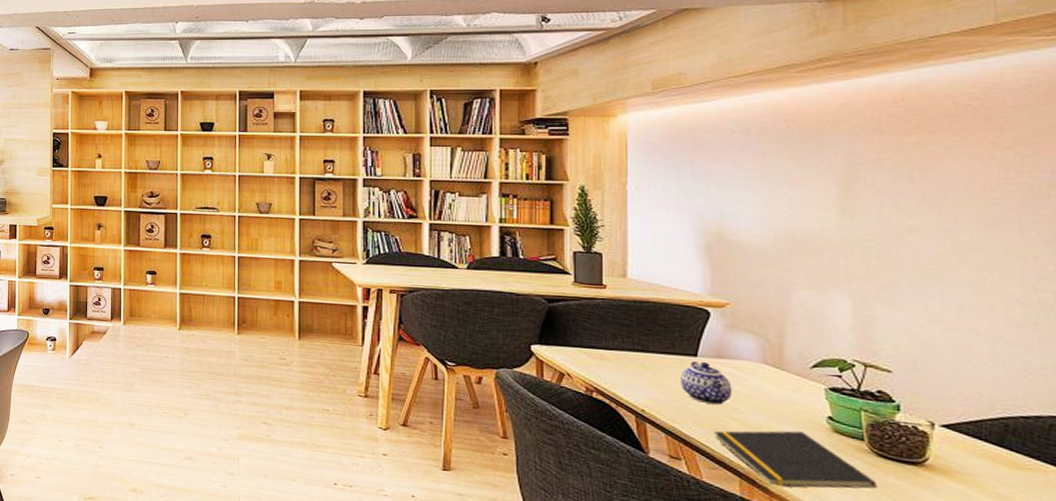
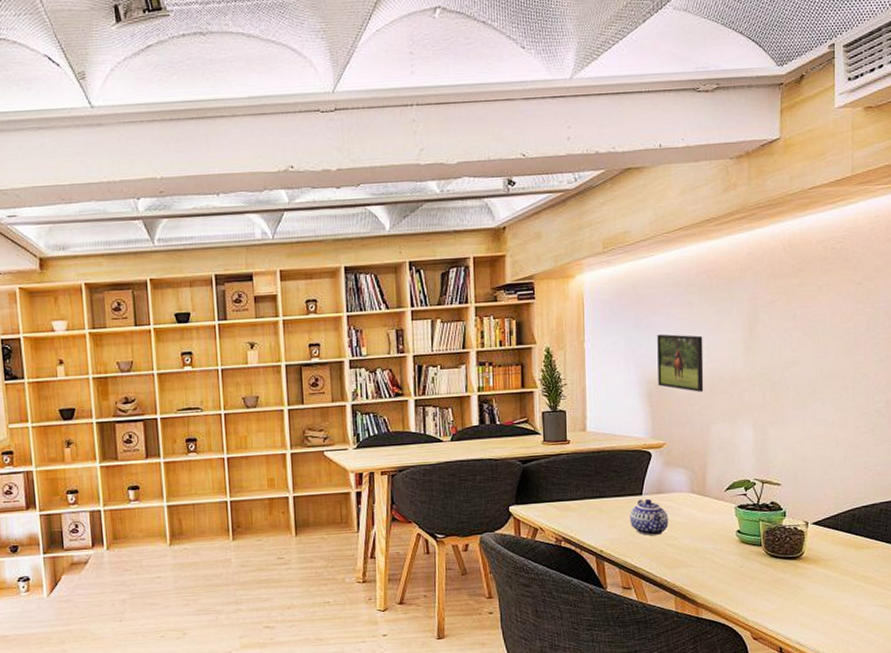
notepad: present [714,430,878,489] -> none [656,547,771,596]
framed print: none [719,183,782,252] -> present [657,334,704,392]

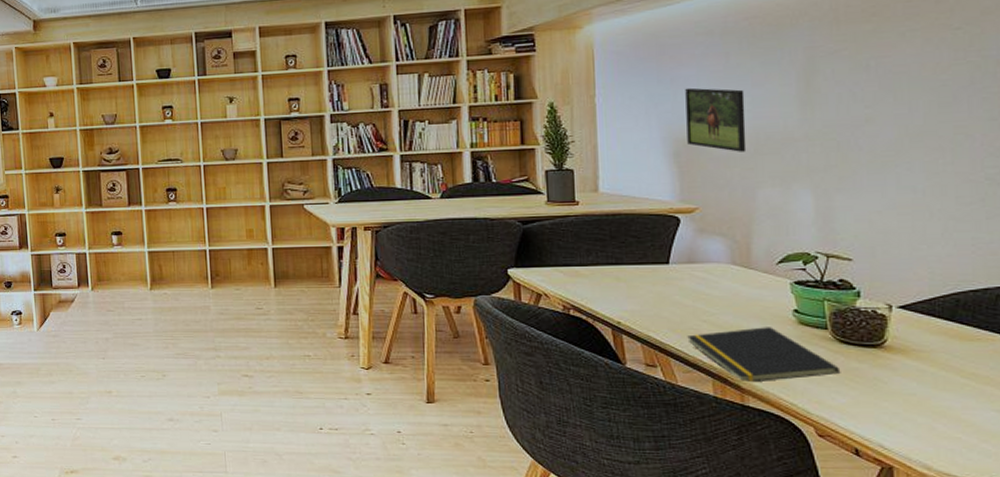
teapot: present [630,499,669,536] -> none [654,269,704,310]
notepad: none [656,547,771,596] -> present [687,327,841,381]

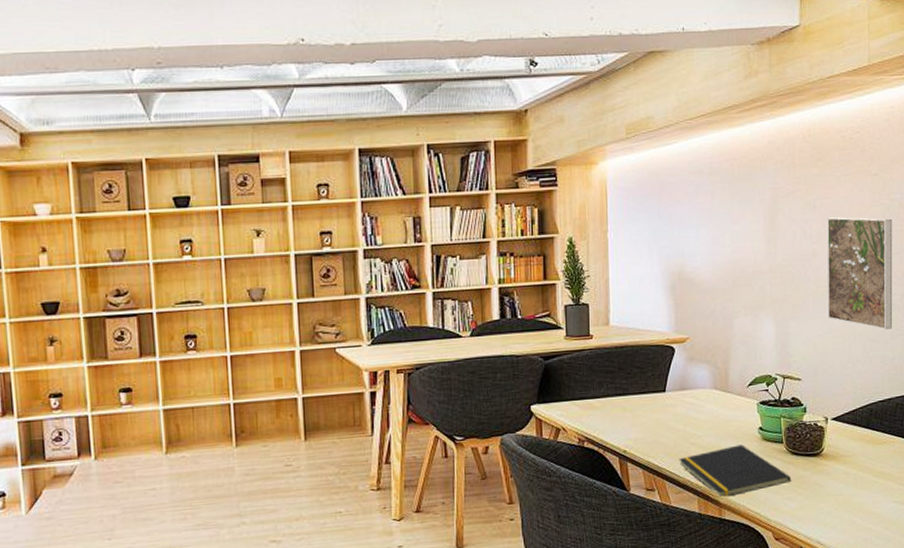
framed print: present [685,87,747,152] -> none [680,224,726,285]
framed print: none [887,77,989,208] -> present [827,217,893,330]

